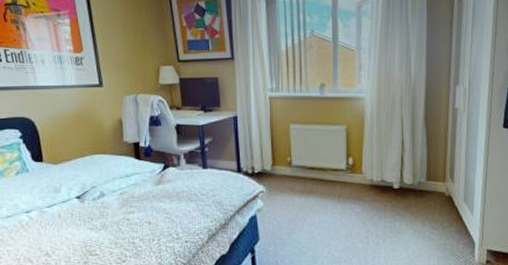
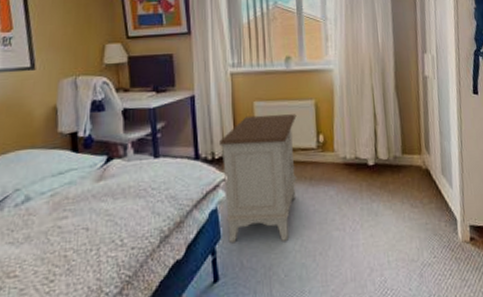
nightstand: none [259,137,329,248] -> present [219,114,297,244]

